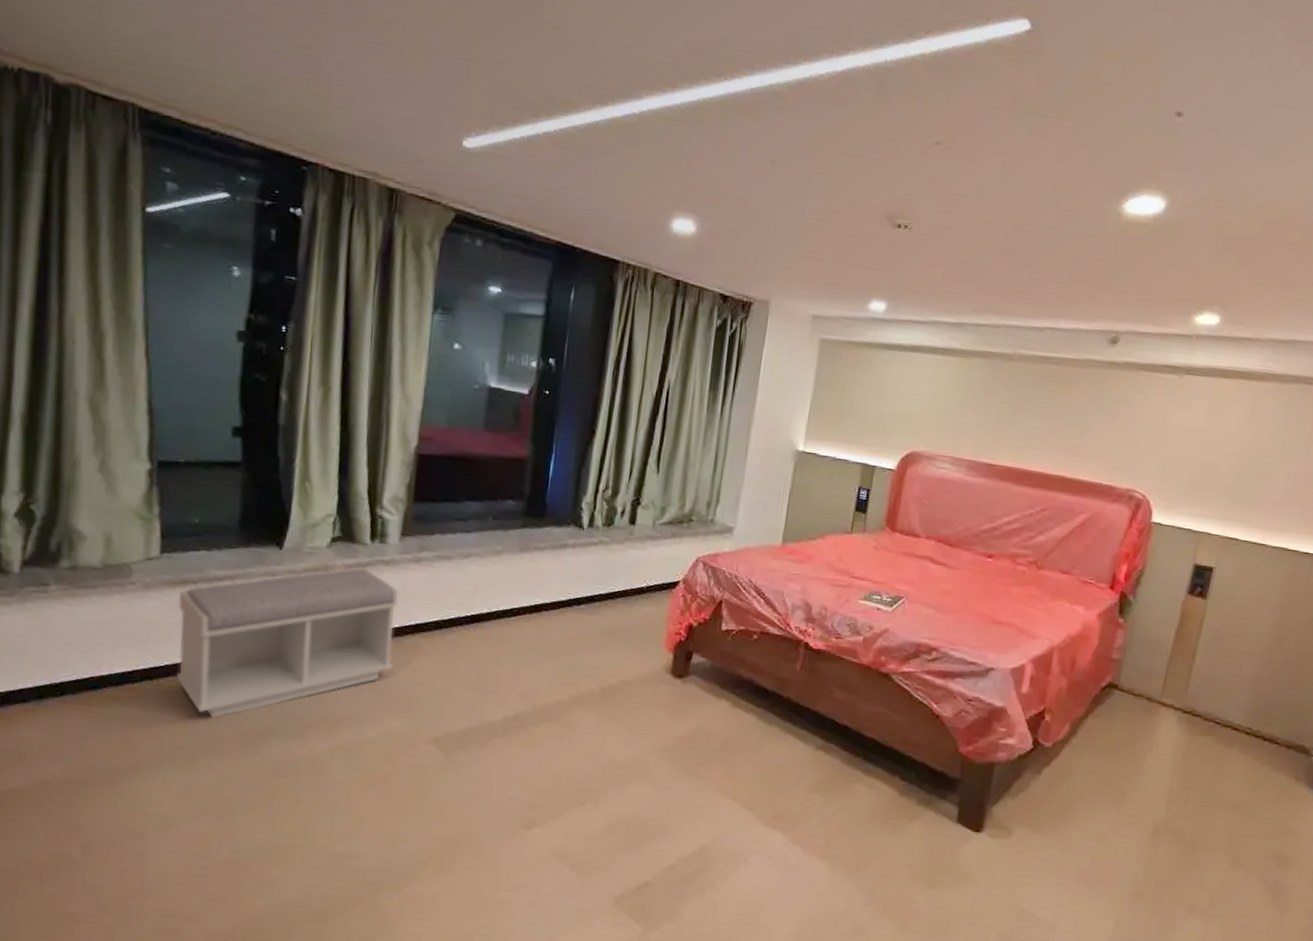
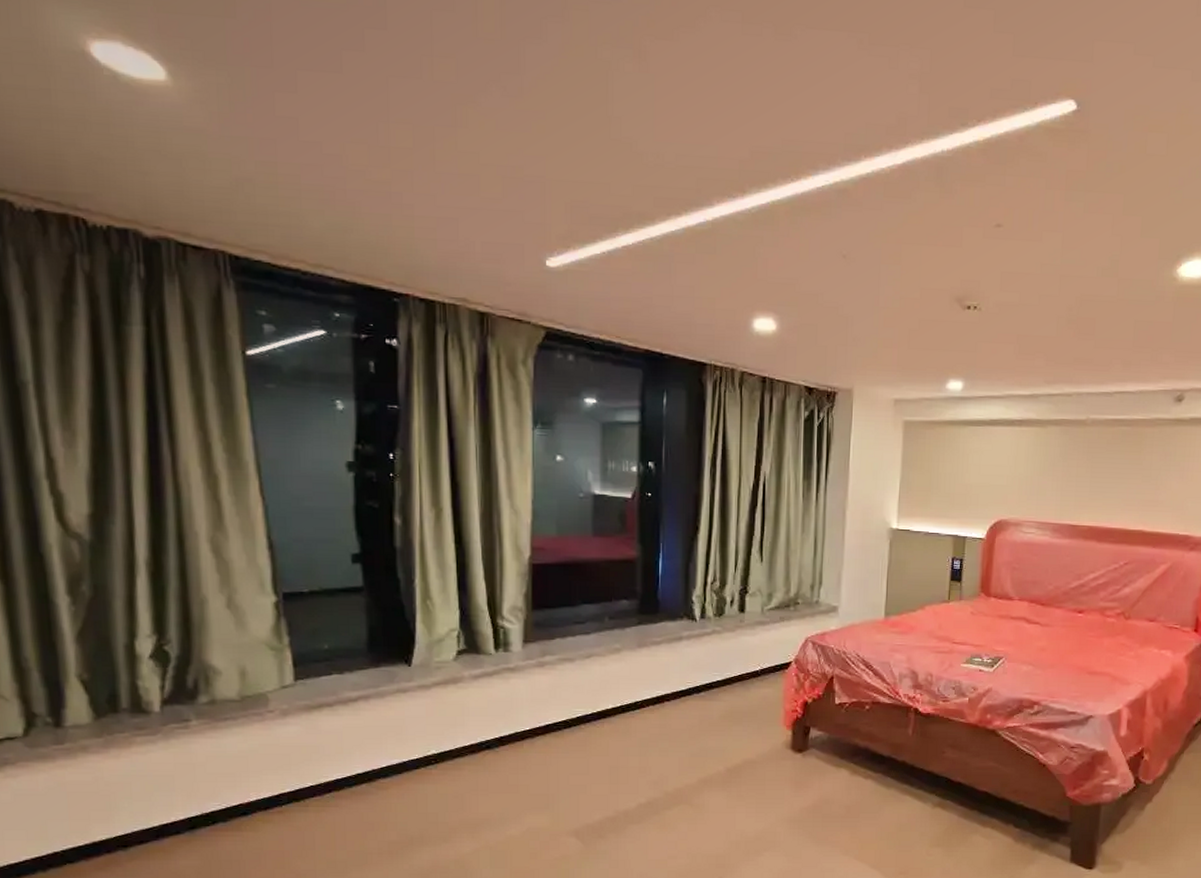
bench: present [177,567,399,718] -> none [316,677,529,831]

